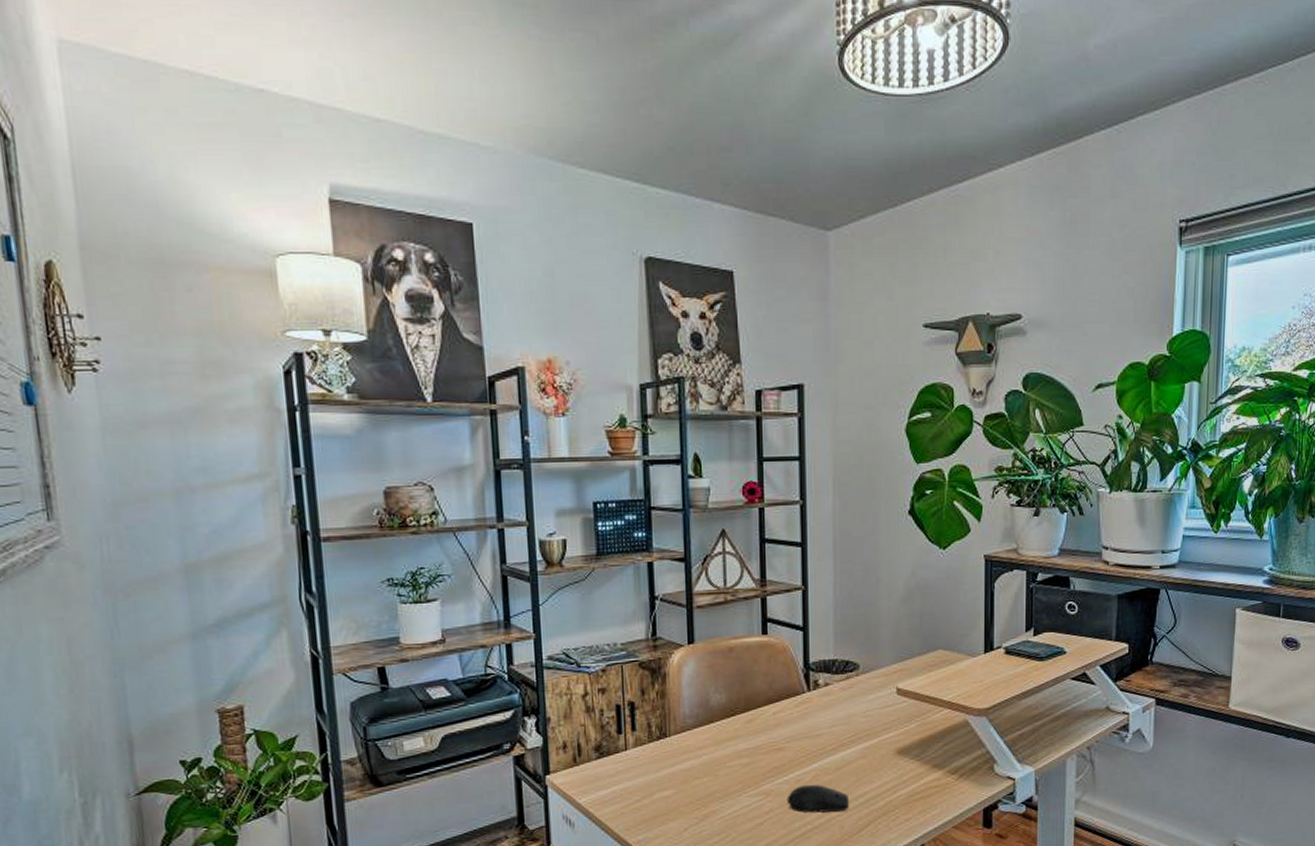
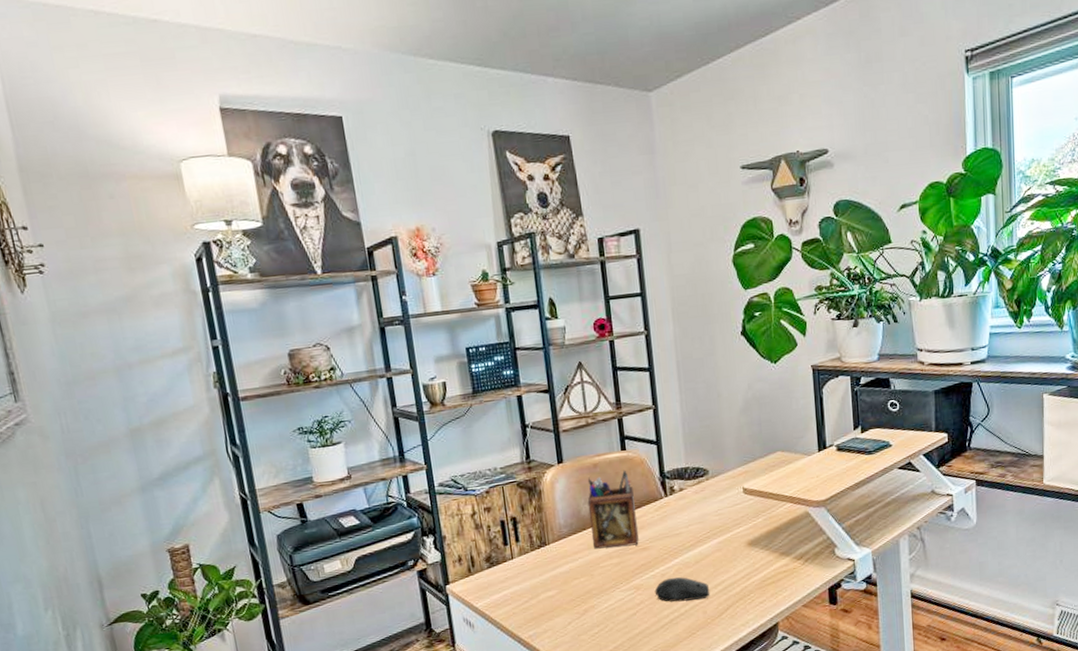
desk organizer: none [718,657,775,746] -> present [587,470,639,549]

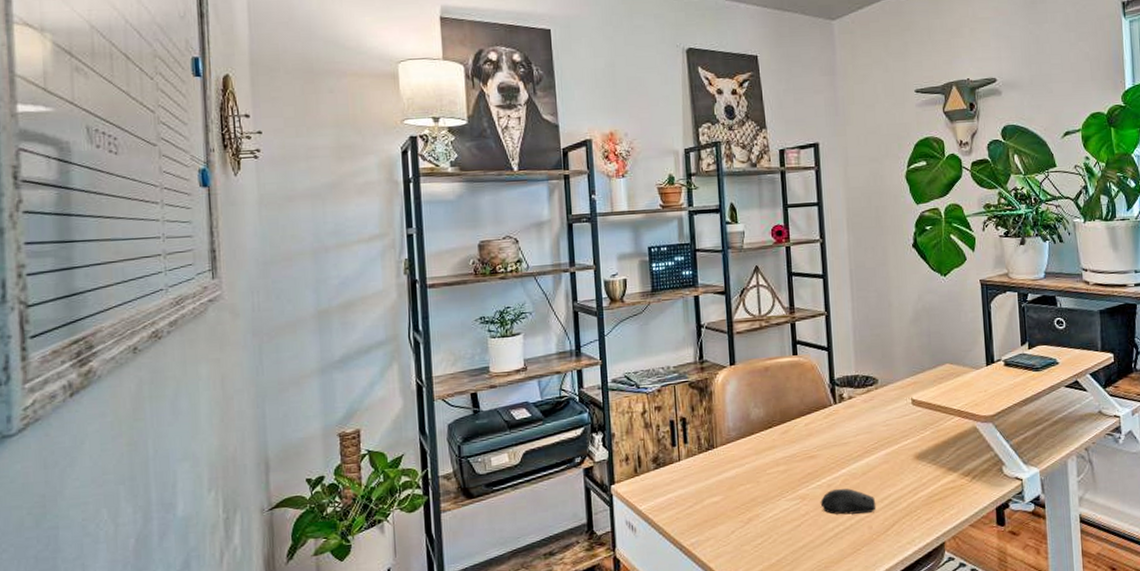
desk organizer: present [587,470,639,549] -> none [757,375,807,455]

